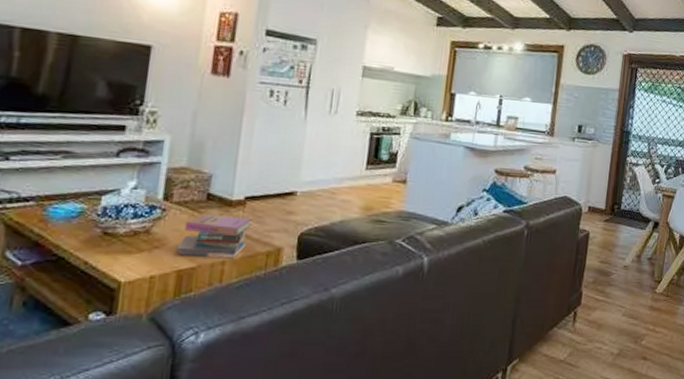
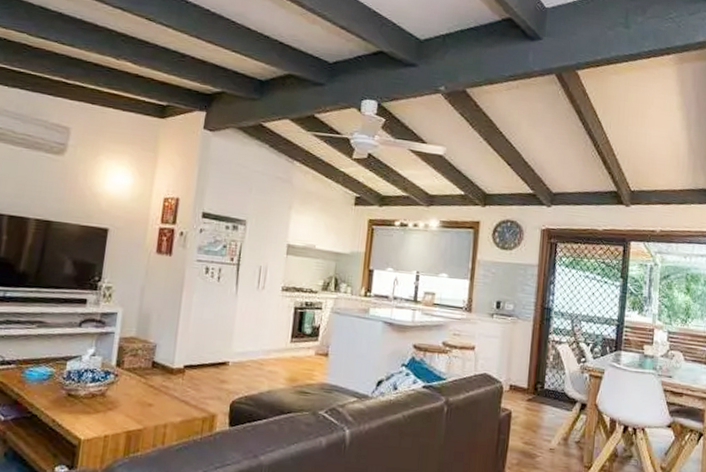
books: present [176,214,251,260] -> none [126,380,189,424]

